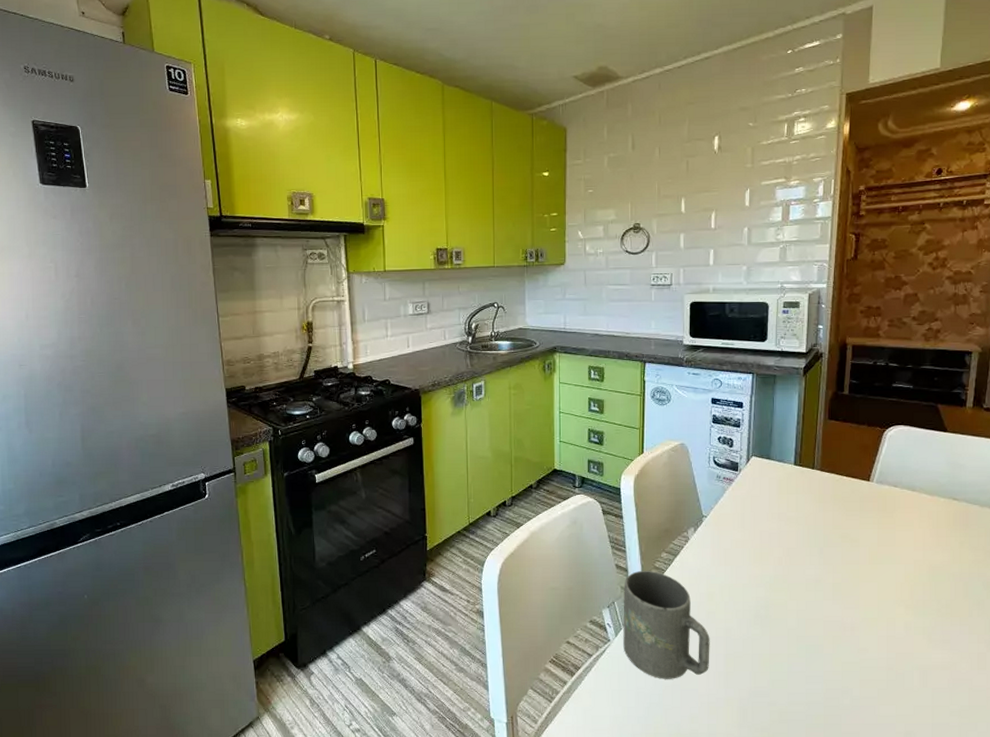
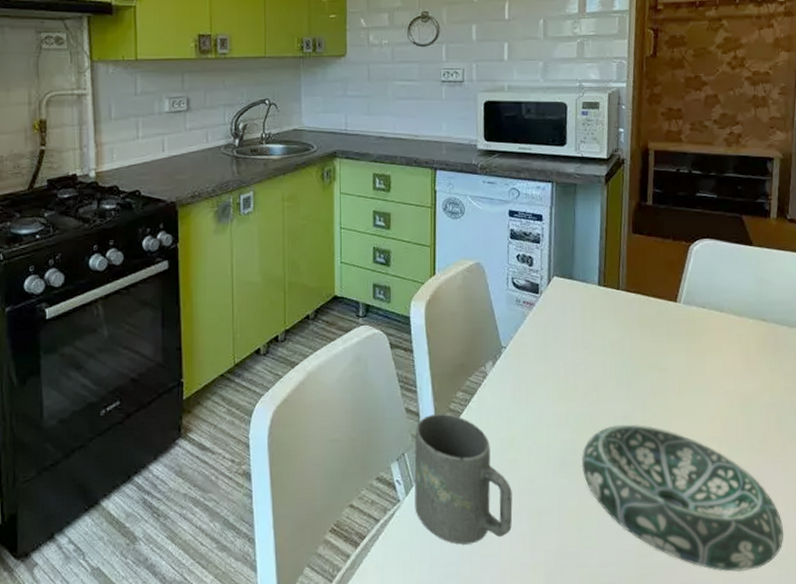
decorative bowl: none [774,586,967,719] -> present [581,424,784,572]

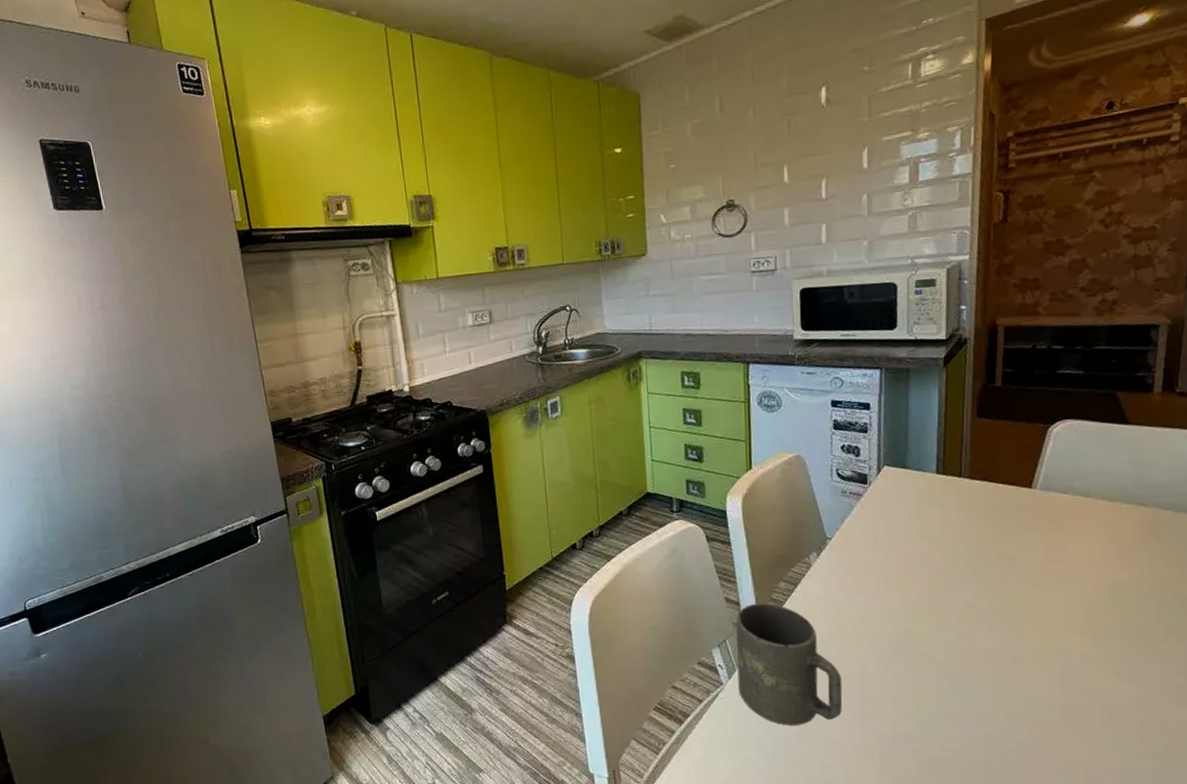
decorative bowl: present [581,424,784,572] -> none [918,614,1163,764]

